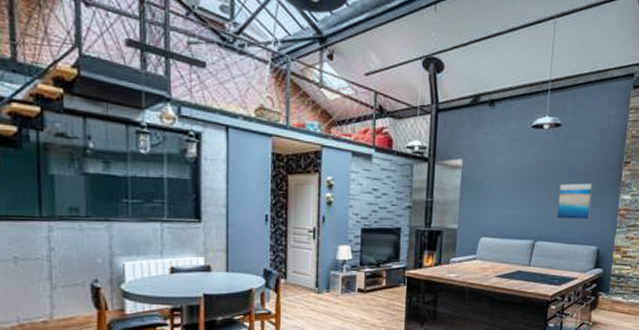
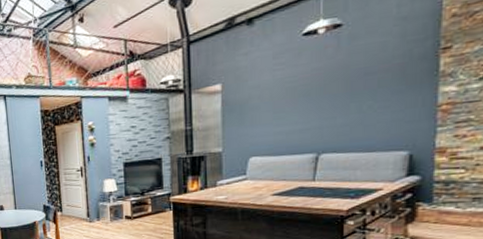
wall art: present [556,182,593,221] -> none [345,79,395,128]

